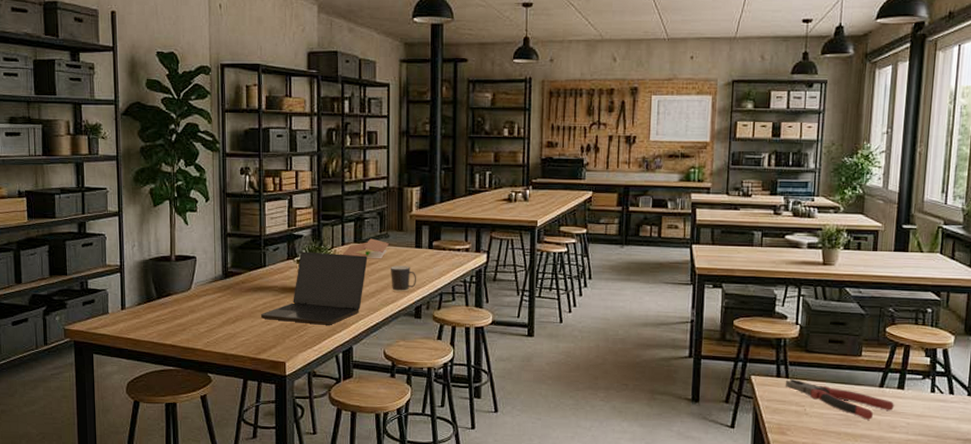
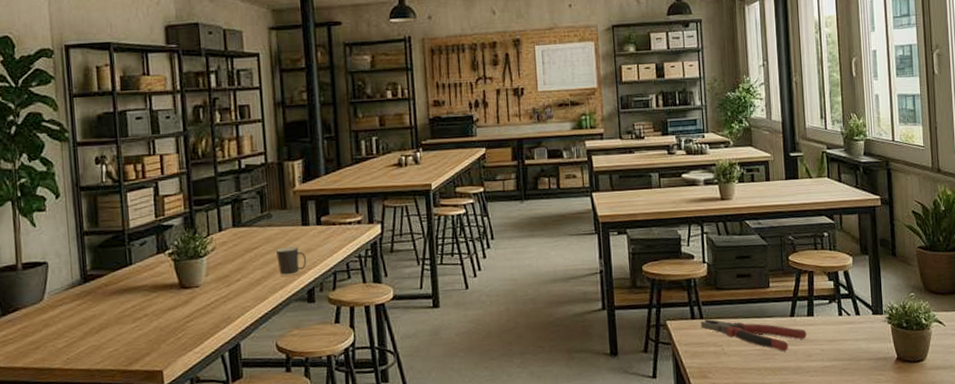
laptop: present [260,251,368,325] -> none [129,240,250,324]
papers: present [343,238,390,259] -> none [220,220,273,244]

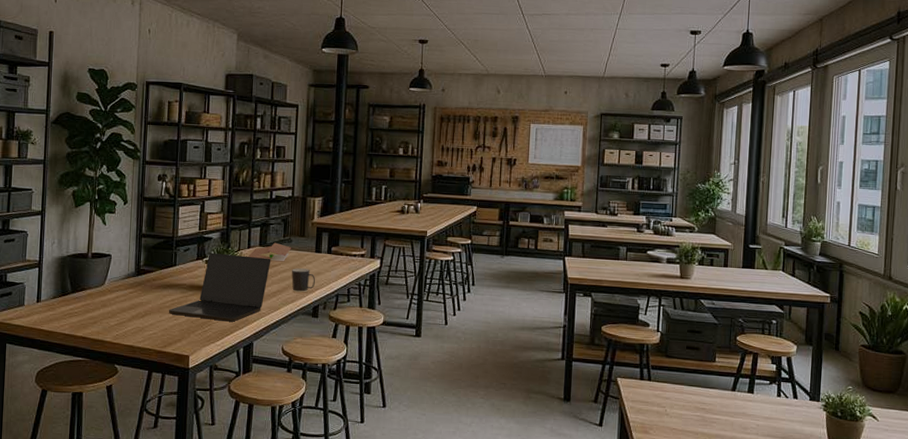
laptop: none [129,240,250,324] -> present [168,253,271,322]
papers: none [220,220,273,244] -> present [248,242,292,262]
pliers: present [700,318,807,352] -> none [647,381,745,421]

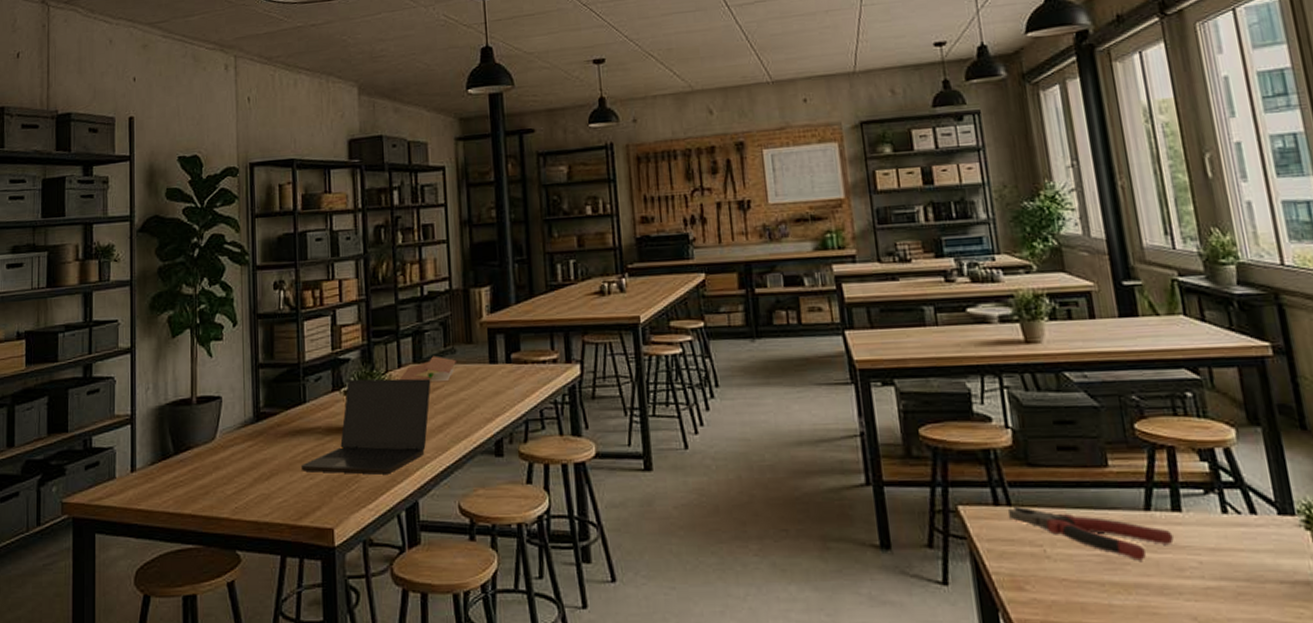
mug: present [291,268,316,293] -> none [459,388,495,423]
pliers: none [647,381,745,421] -> present [1007,505,1174,561]

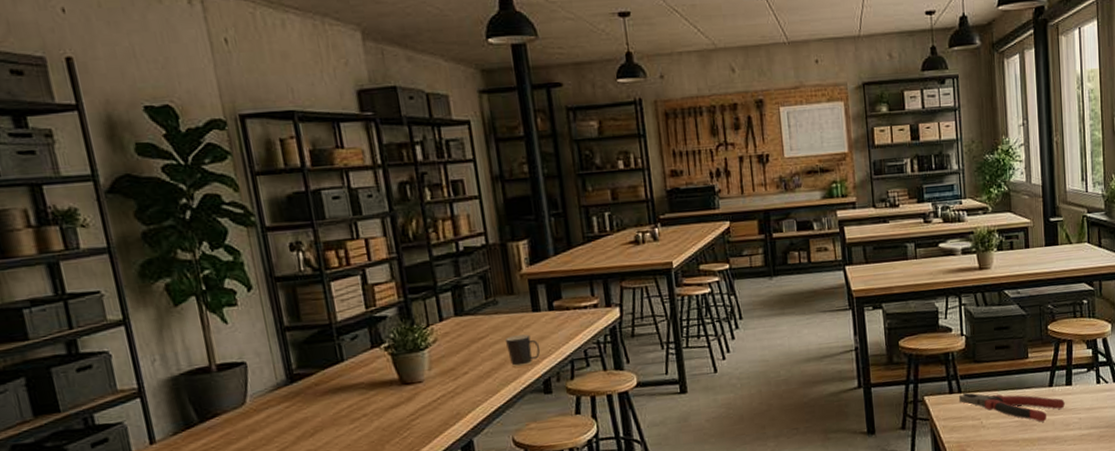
laptop: present [300,378,431,475] -> none [346,329,476,425]
papers: present [400,356,457,383] -> none [442,308,500,334]
mug: none [459,388,495,423] -> present [504,334,541,368]

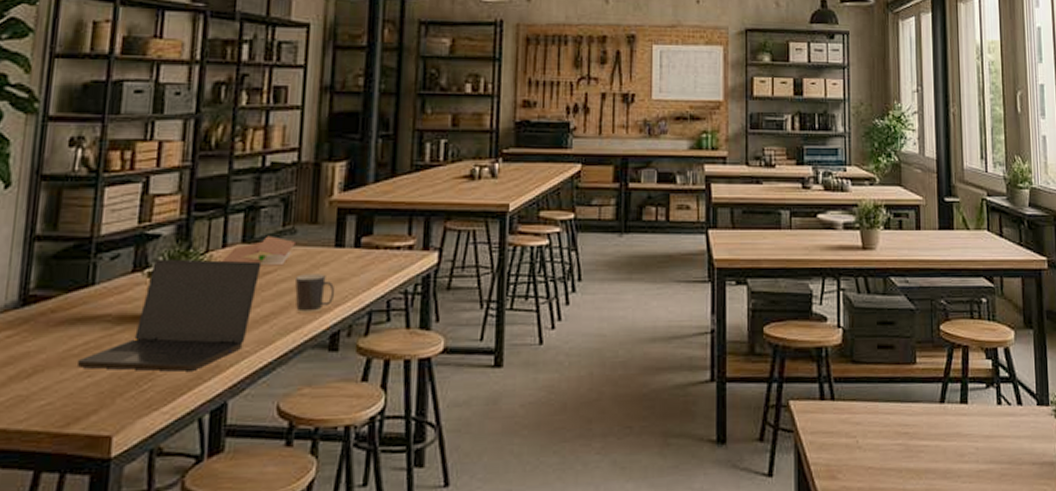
laptop: none [346,329,476,425] -> present [76,259,262,371]
papers: none [442,308,500,334] -> present [222,236,297,266]
pliers: present [958,392,1065,422] -> none [830,400,959,448]

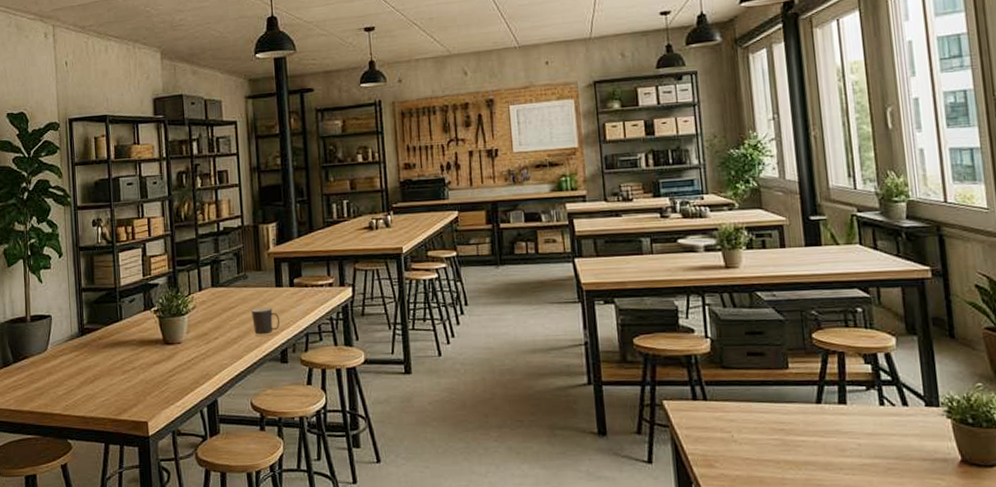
laptop: present [76,259,262,371] -> none [119,299,227,378]
papers: present [222,236,297,266] -> none [200,281,249,303]

